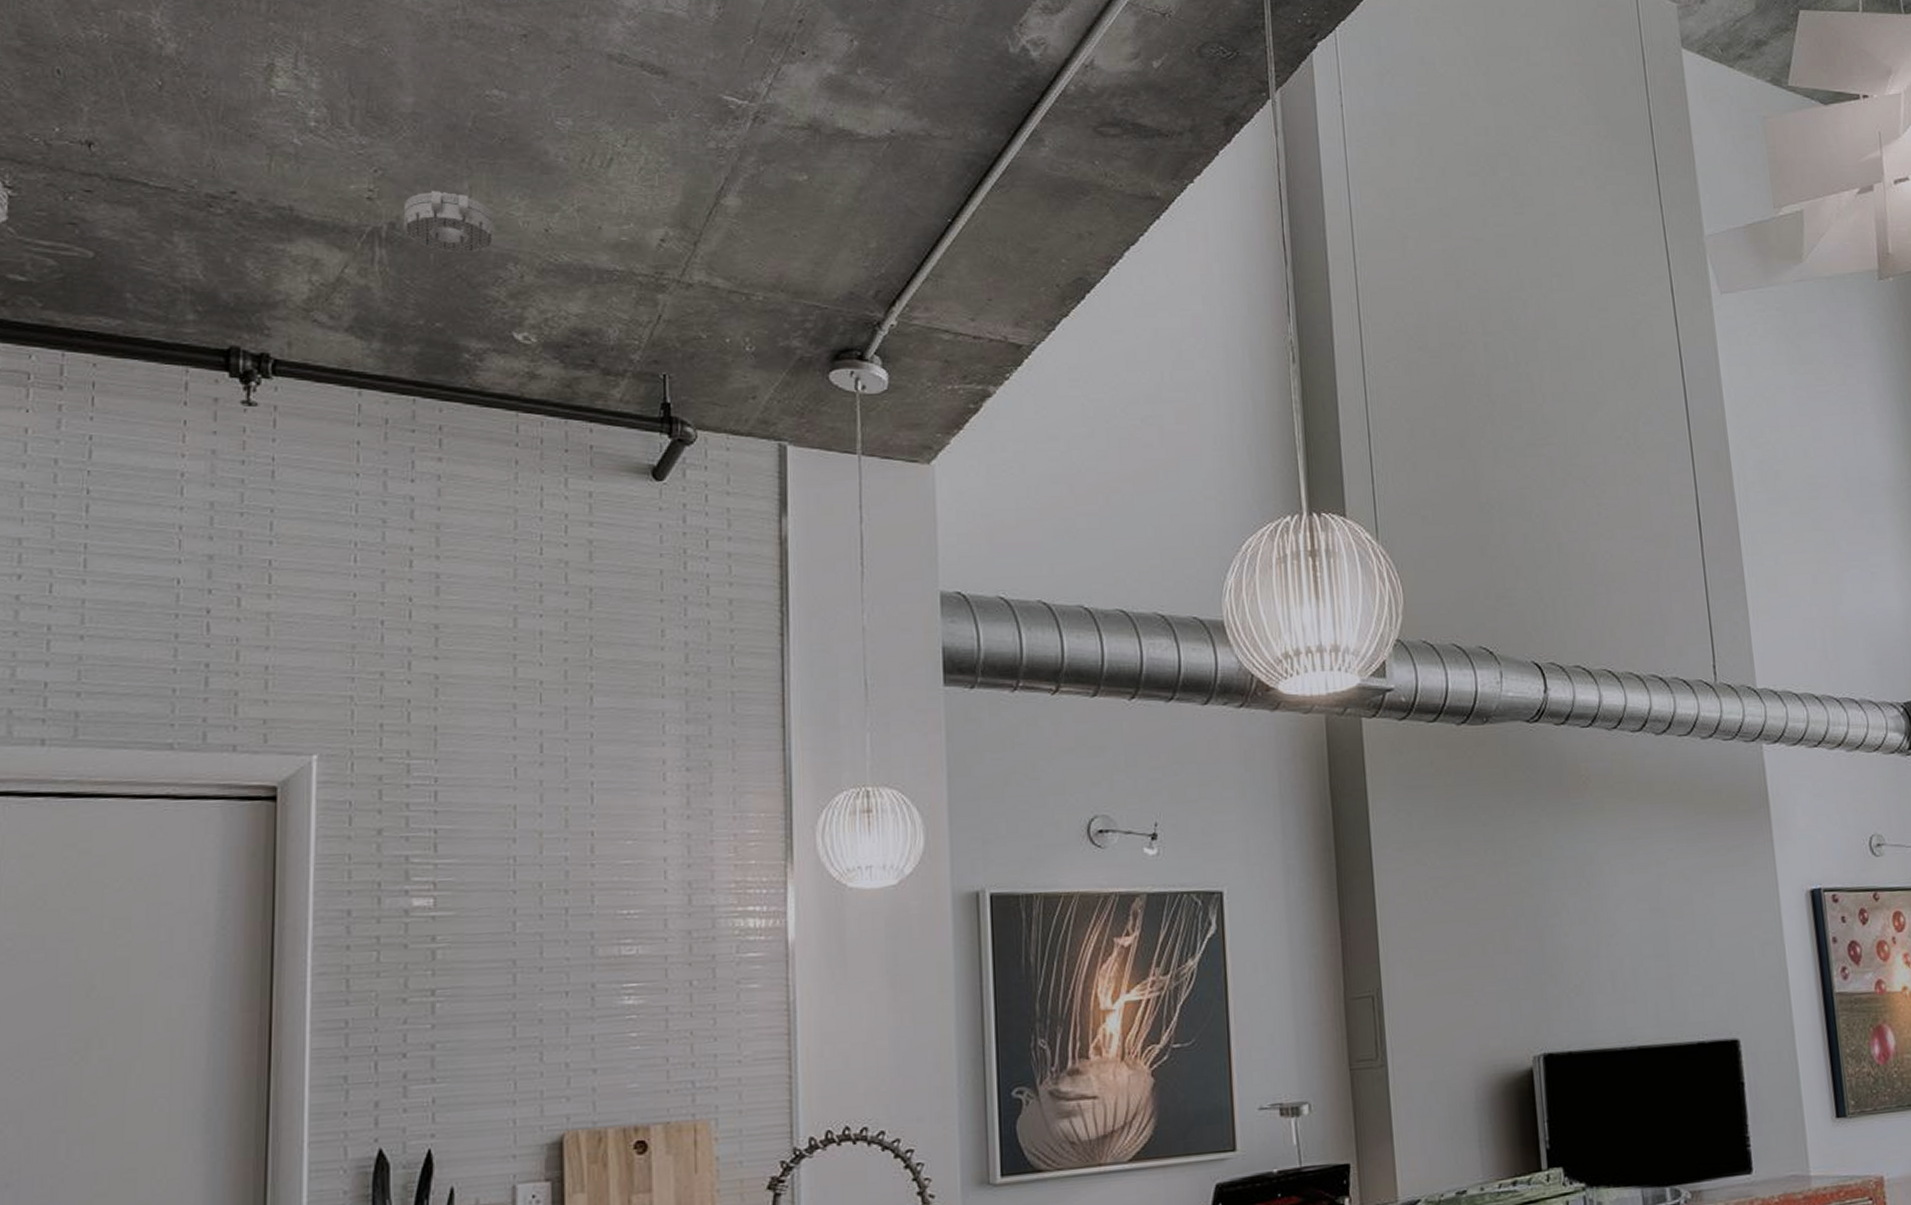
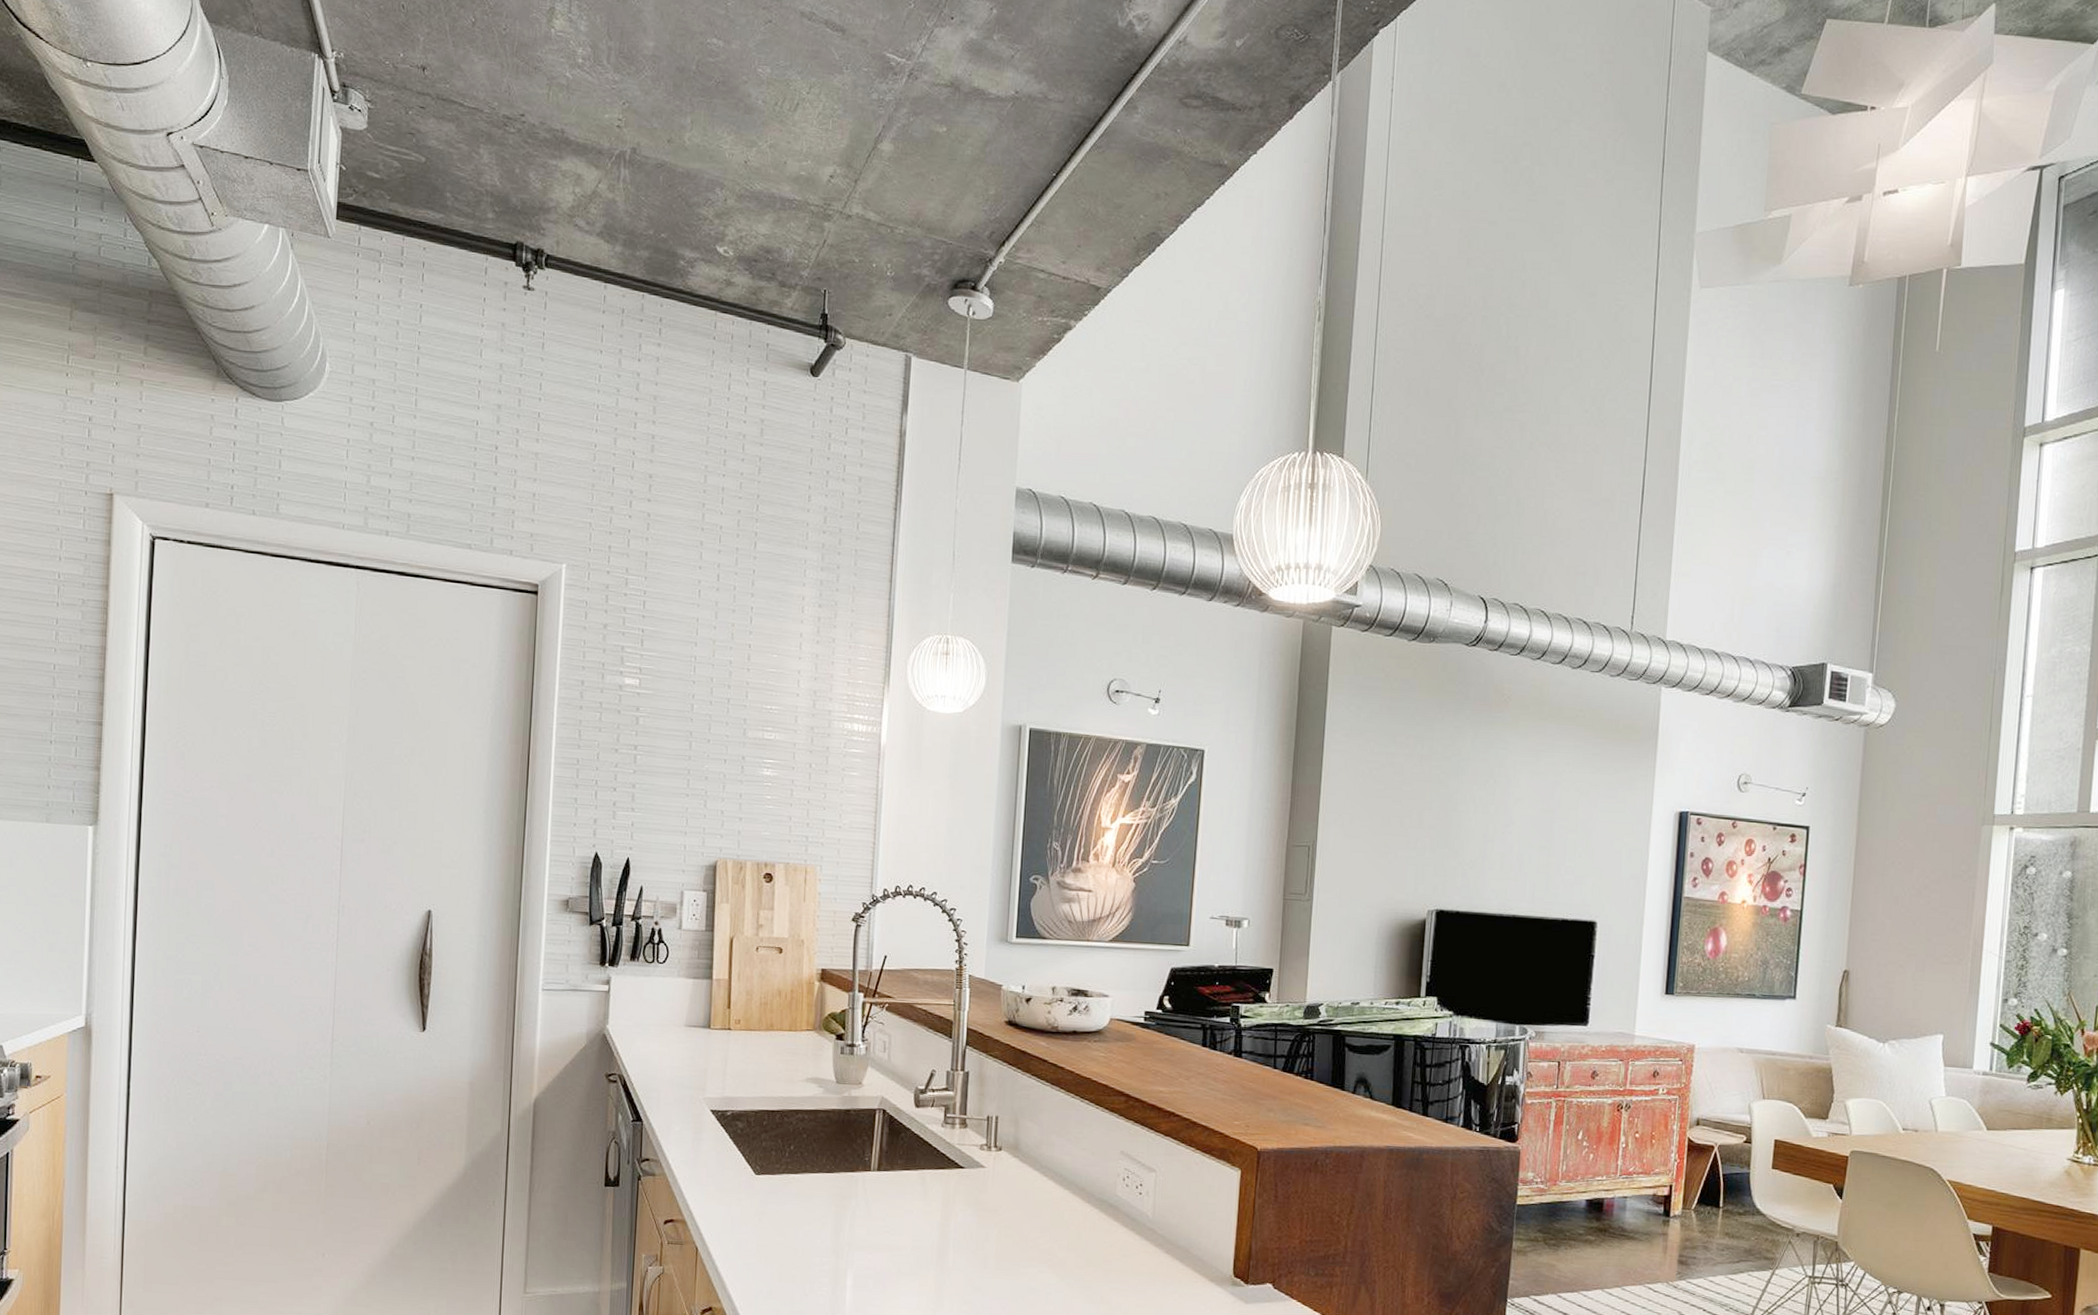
smoke detector: present [404,190,495,253] -> none [642,122,709,178]

